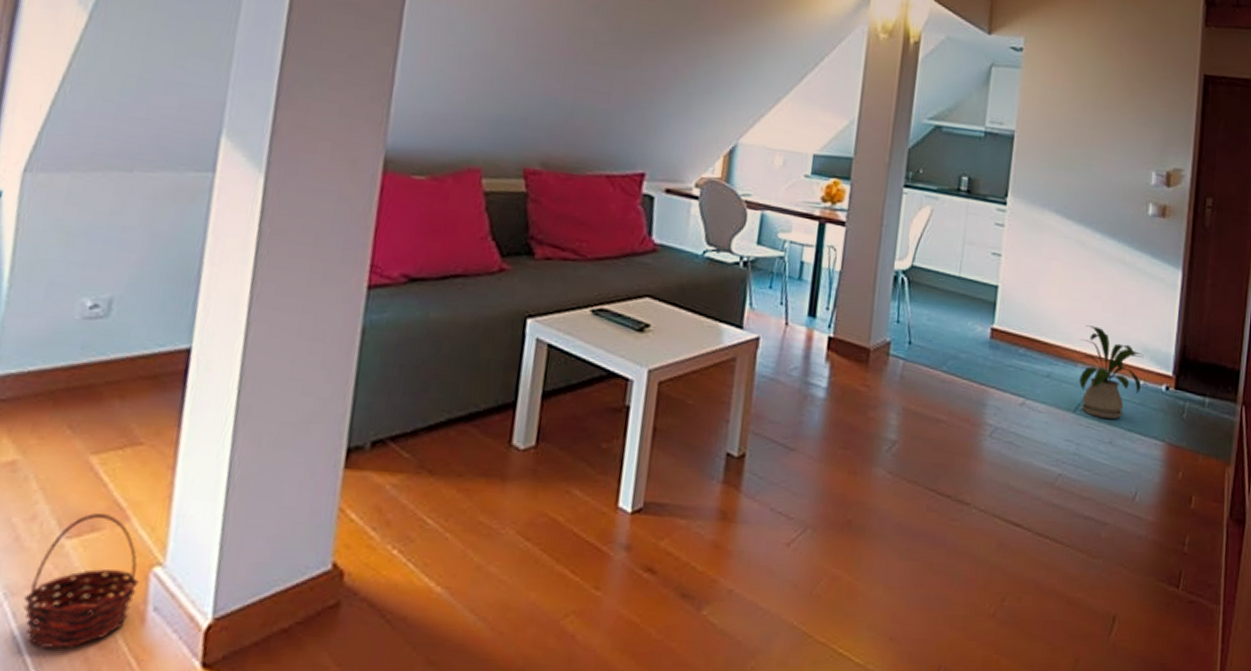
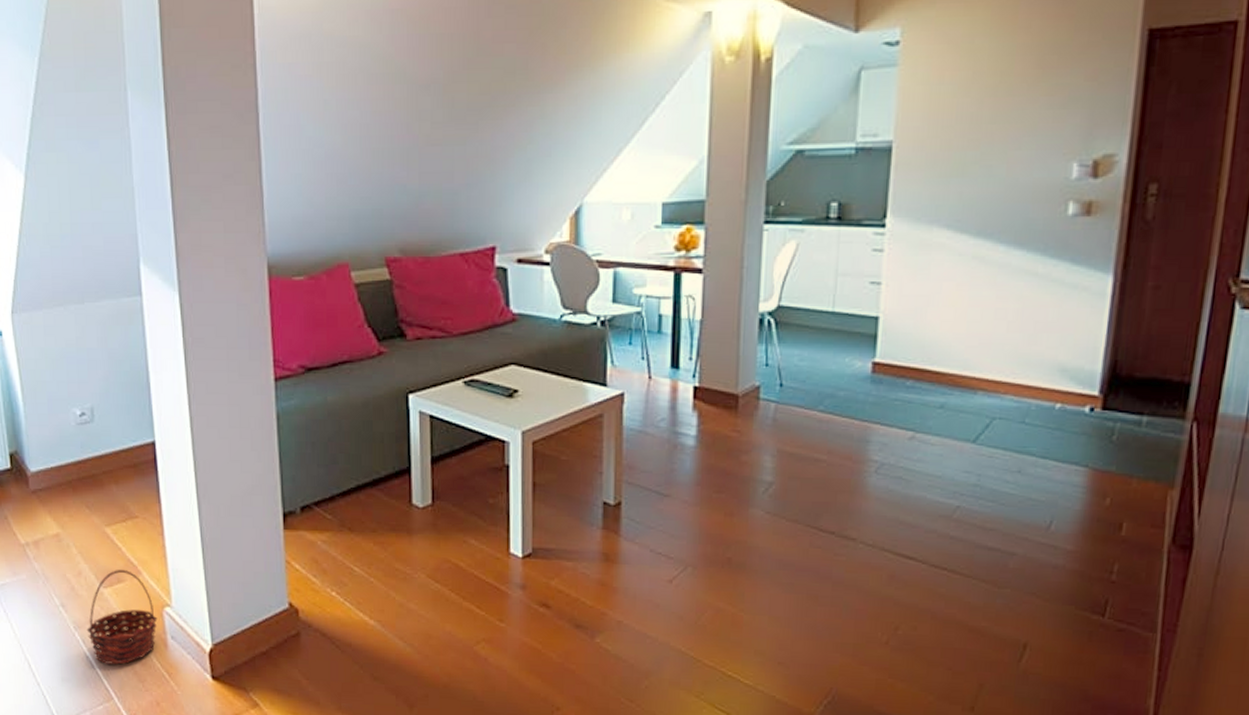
house plant: present [1079,325,1144,419] -> none [979,349,1062,446]

